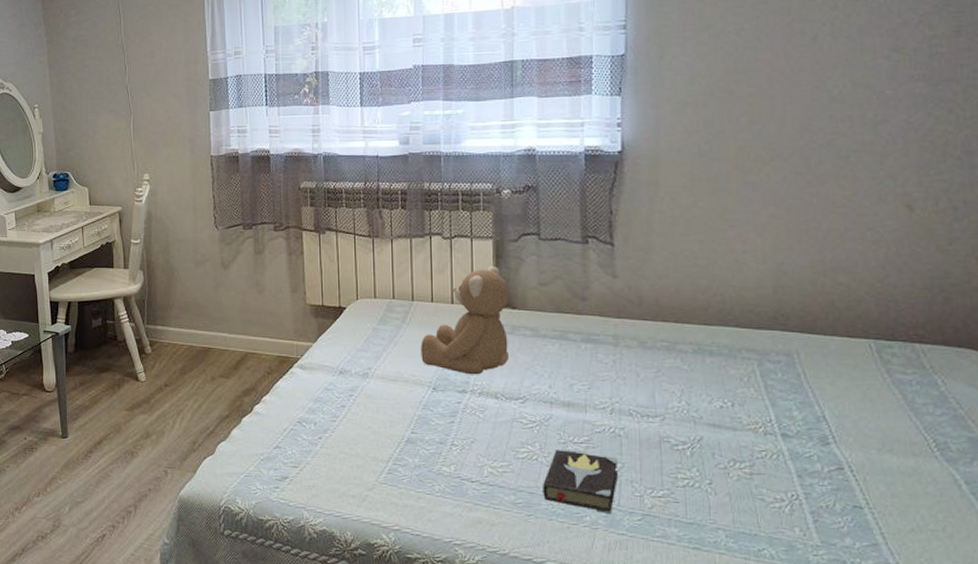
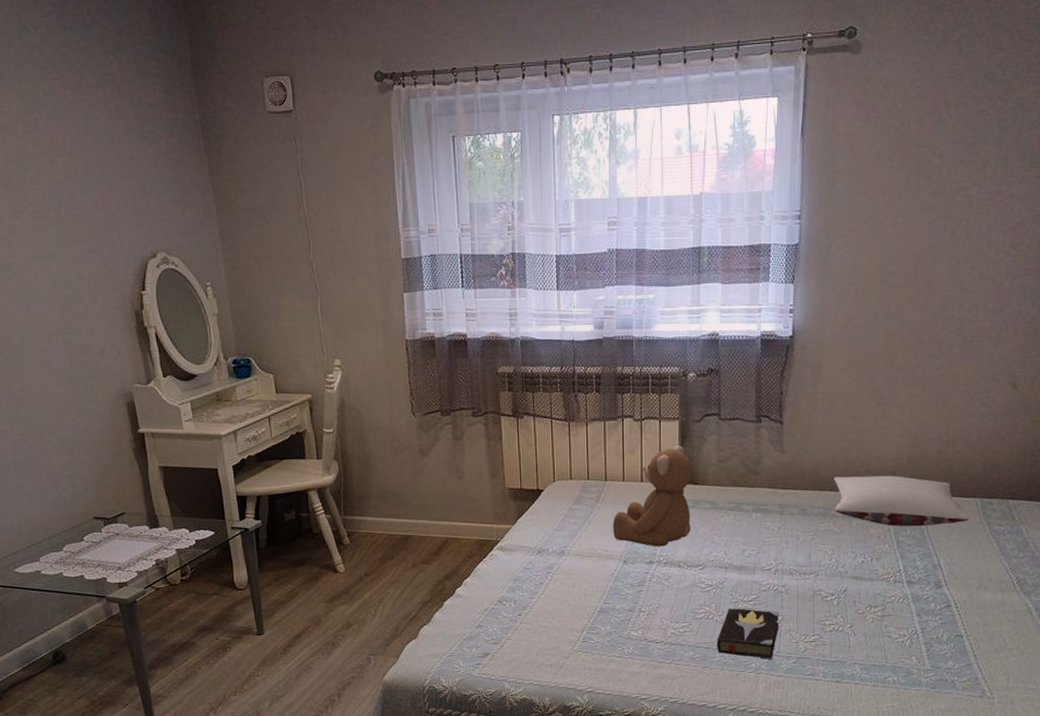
pillow: none [679,307,861,370] -> present [833,475,969,527]

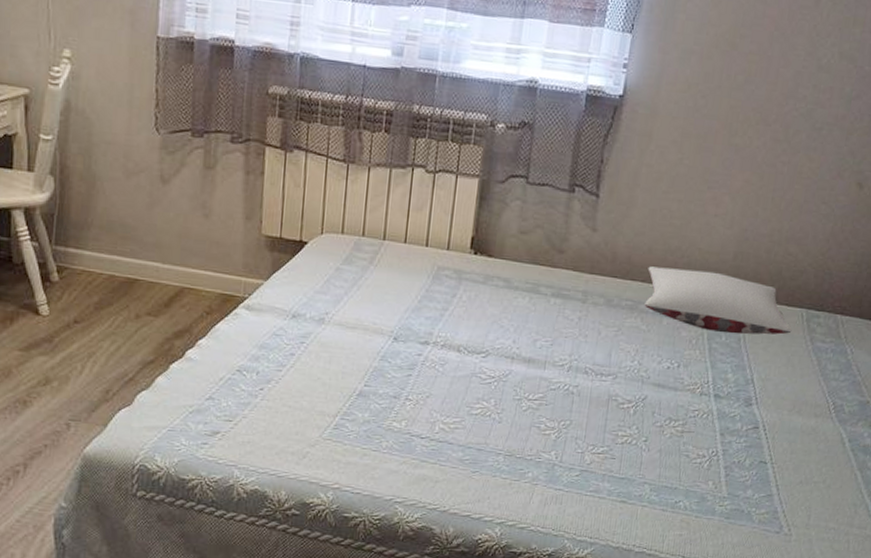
teddy bear: present [613,446,692,547] -> none [385,208,488,326]
hardback book: present [717,608,780,660] -> none [491,406,568,470]

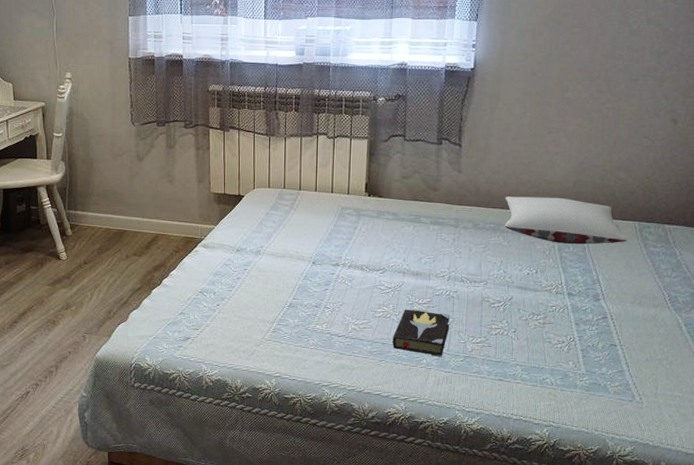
hardback book: none [491,406,568,470] -> present [393,309,451,357]

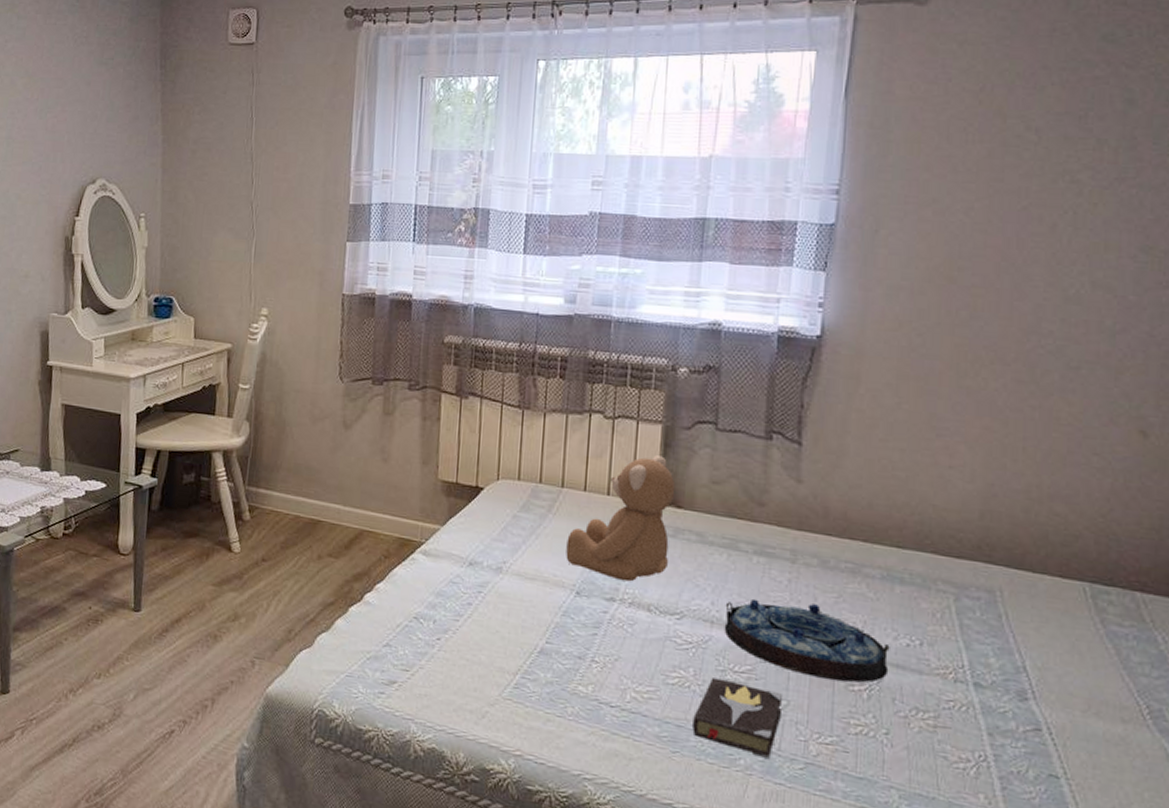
teddy bear: none [304,162,378,251] -> present [566,455,676,582]
serving tray: none [412,254,517,301] -> present [724,598,890,683]
pillow: present [504,196,628,245] -> none [869,524,1072,613]

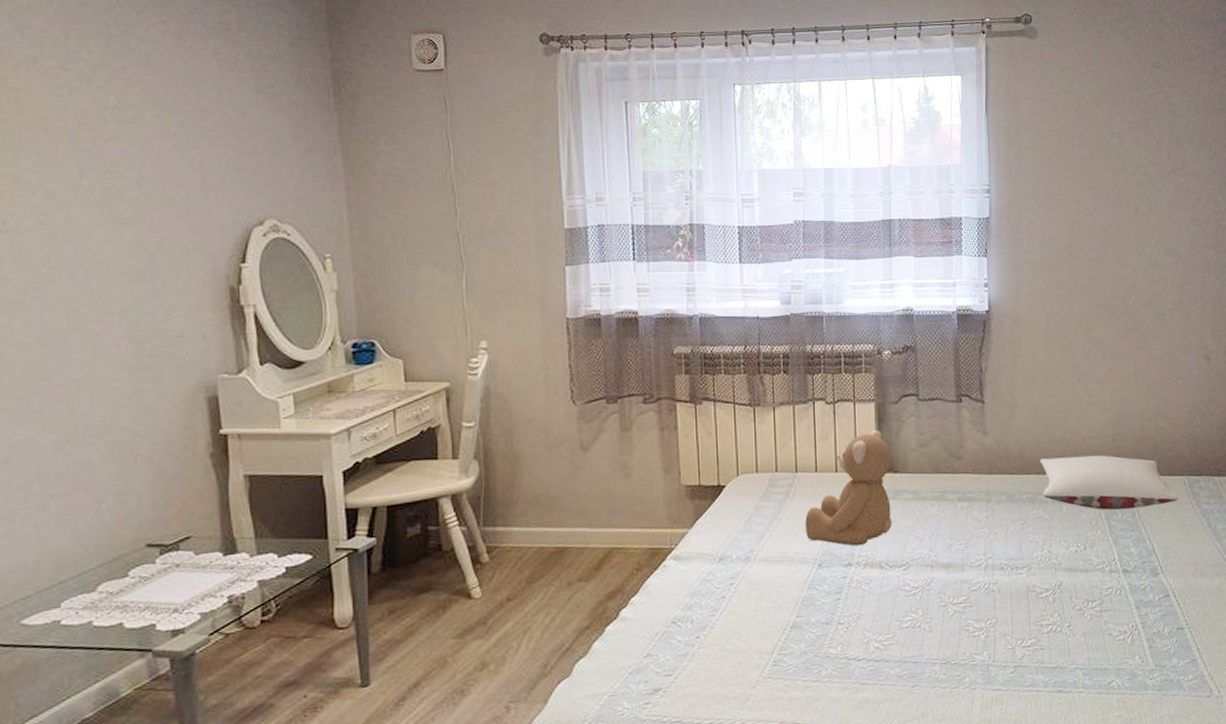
hardback book: present [692,677,784,758] -> none [926,612,994,672]
serving tray: present [724,598,890,683] -> none [941,533,1064,594]
pillow: none [869,524,1072,613] -> present [1039,455,1179,510]

